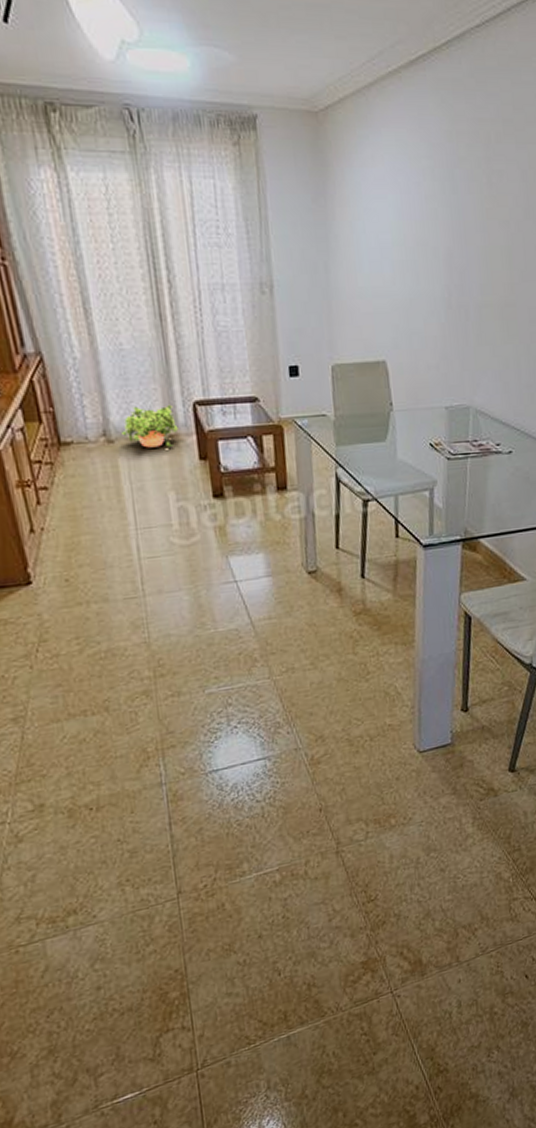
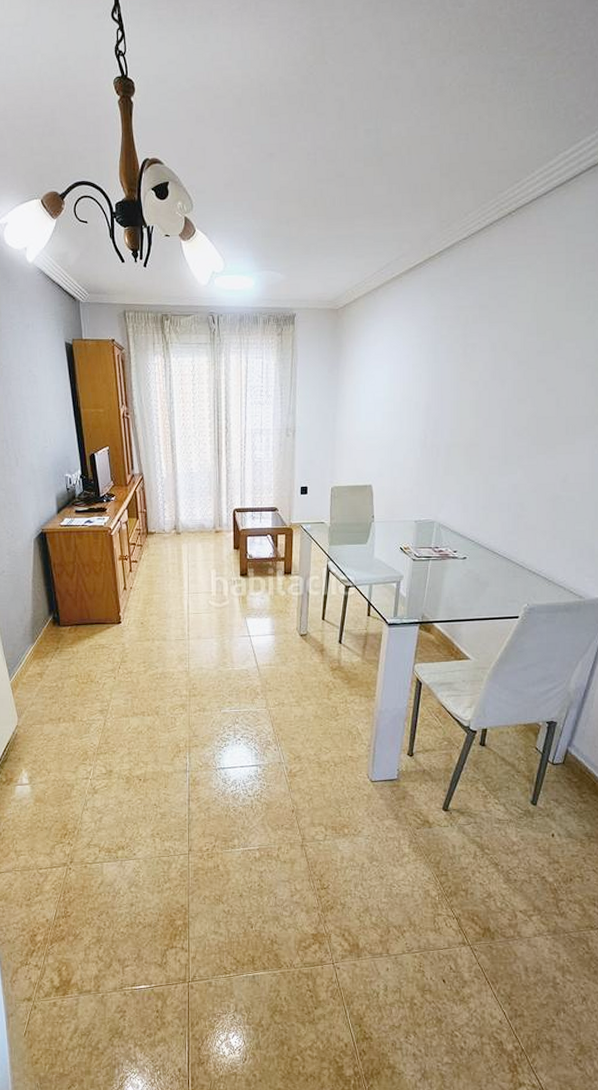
potted plant: present [120,404,179,448] -> none [185,510,222,539]

